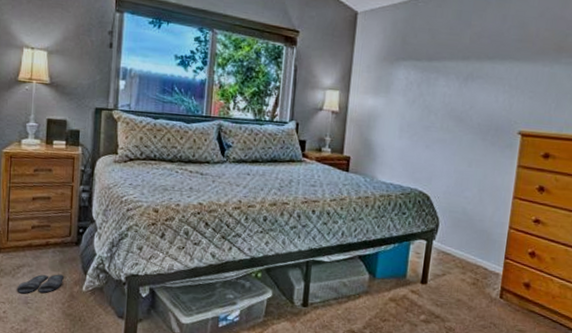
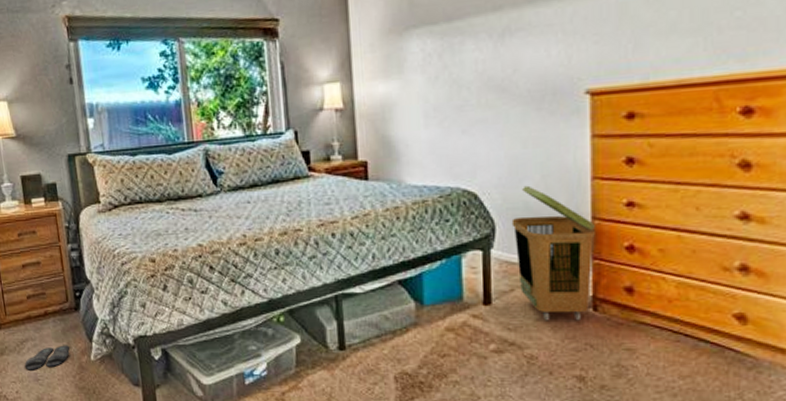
laundry basket: none [450,195,510,305] -> present [511,185,595,321]

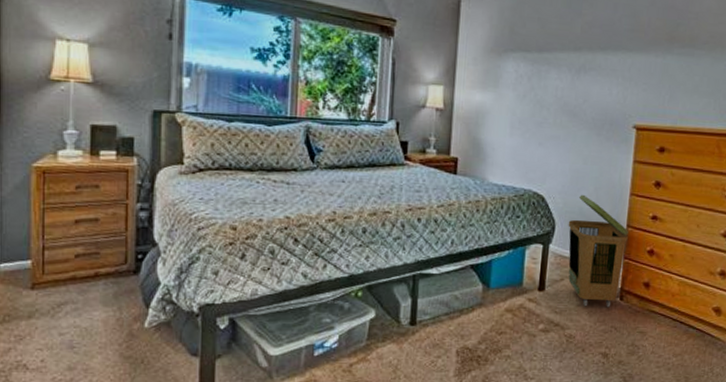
slippers: present [24,345,70,370] -> none [58,310,119,337]

